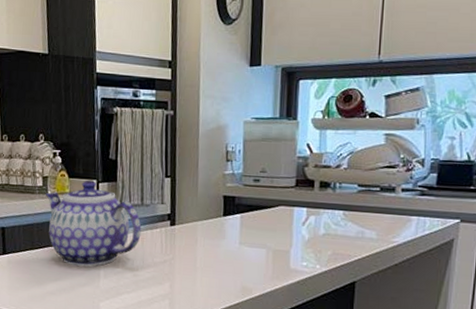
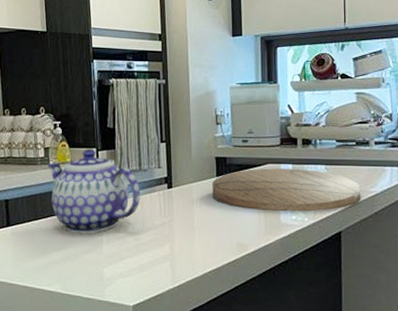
cutting board: none [217,210,381,259] -> present [212,168,361,212]

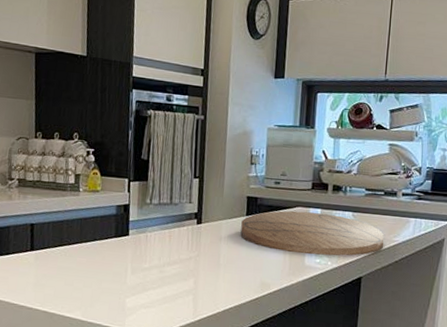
teapot: present [47,149,141,234] -> none [76,178,170,264]

